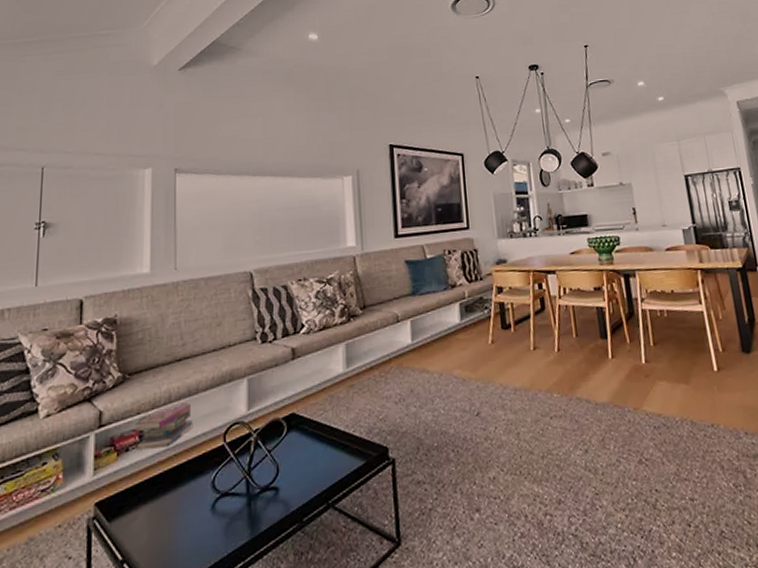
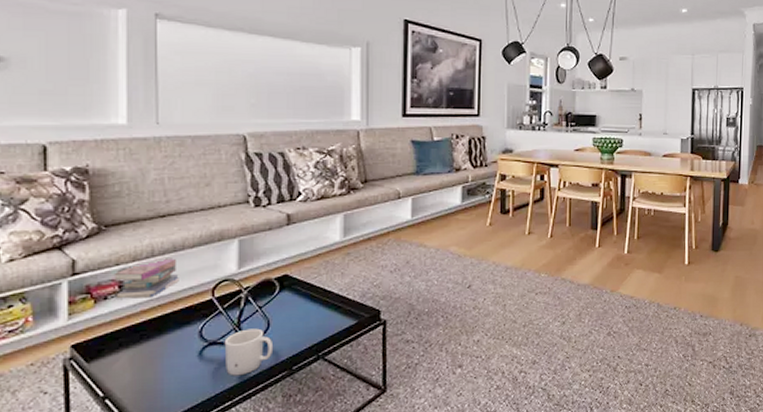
mug: none [235,475,284,532] -> present [224,328,274,376]

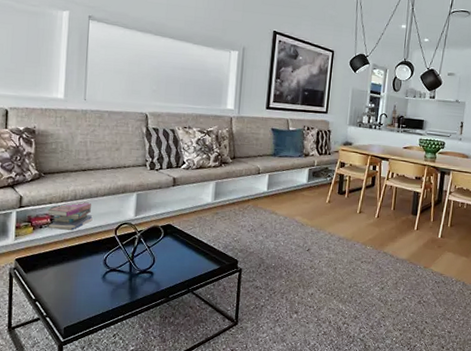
mug: present [224,328,274,376] -> none [121,262,157,297]

